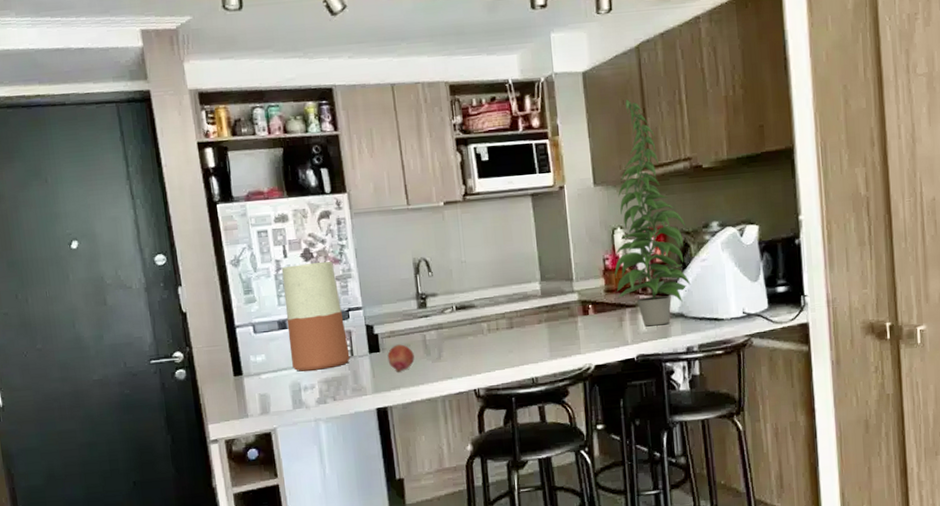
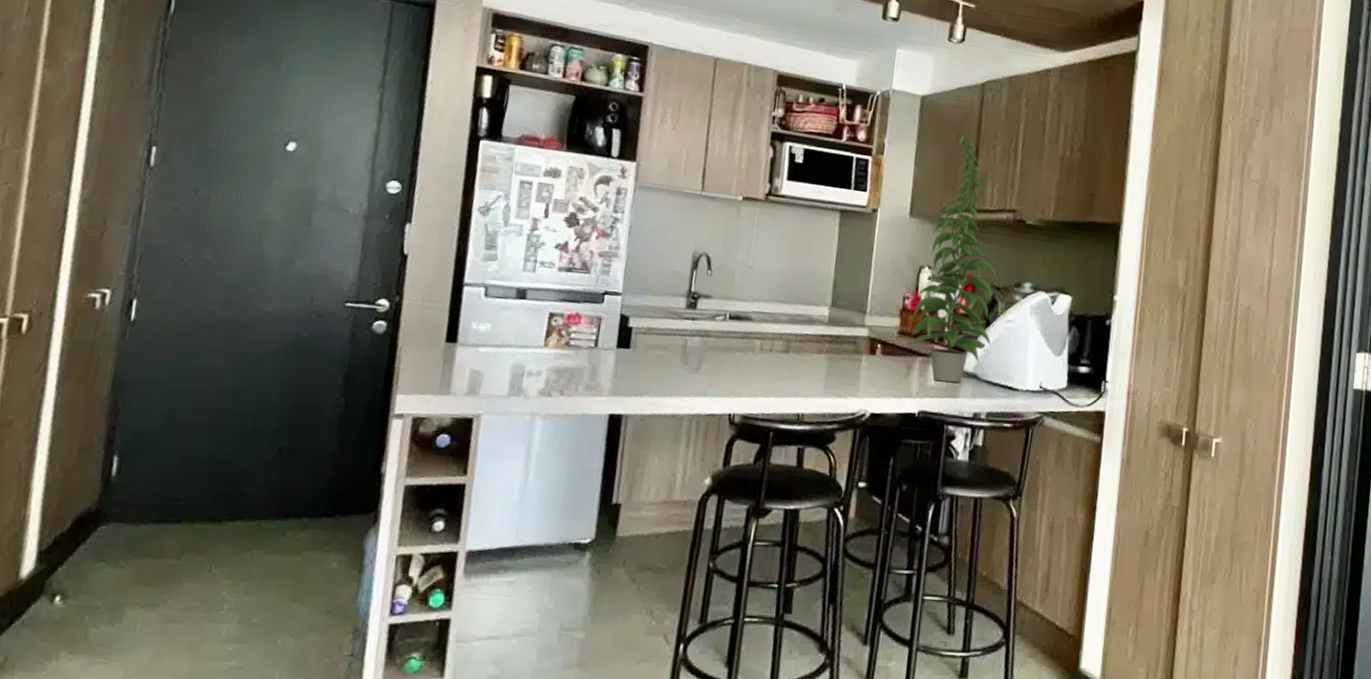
vase: present [281,261,350,372] -> none [521,227,601,356]
fruit: present [387,344,415,372] -> none [636,344,669,377]

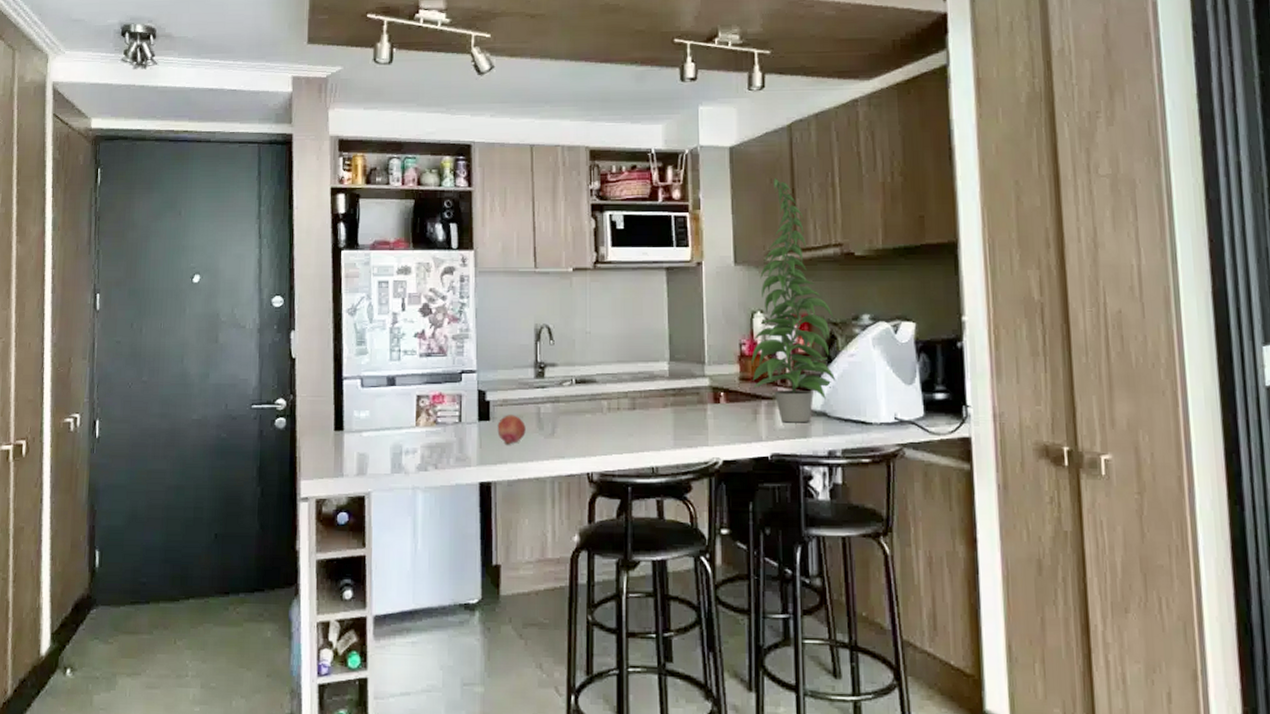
fruit: none [636,344,669,377] -> present [497,415,526,445]

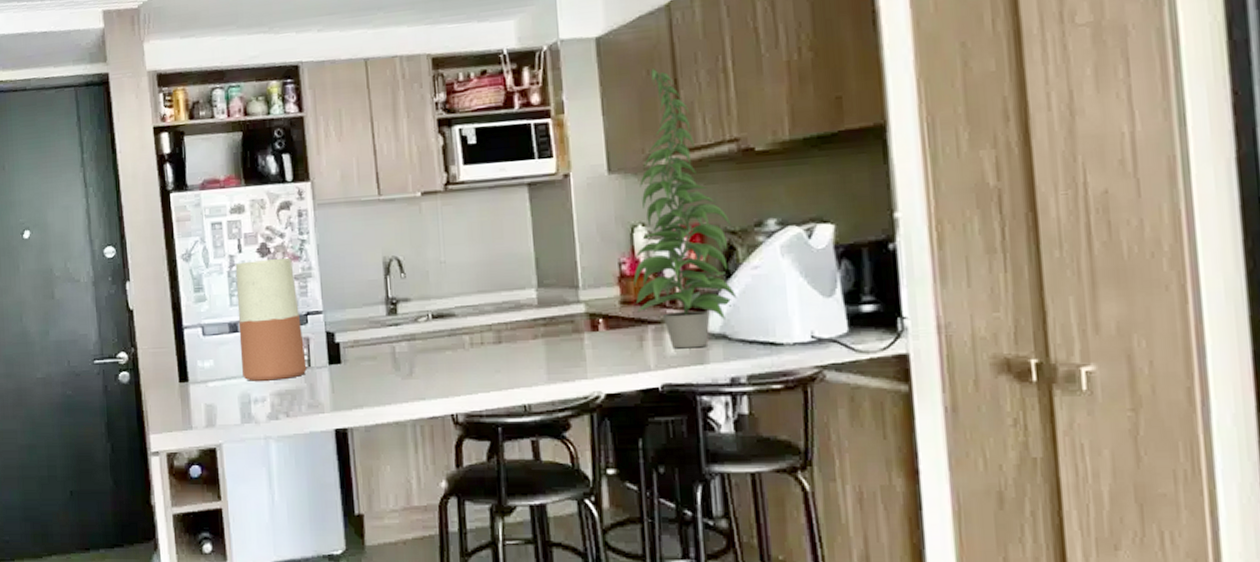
vase: none [395,318,458,433] -> present [235,257,307,381]
fruit: present [497,415,526,445] -> none [349,356,381,389]

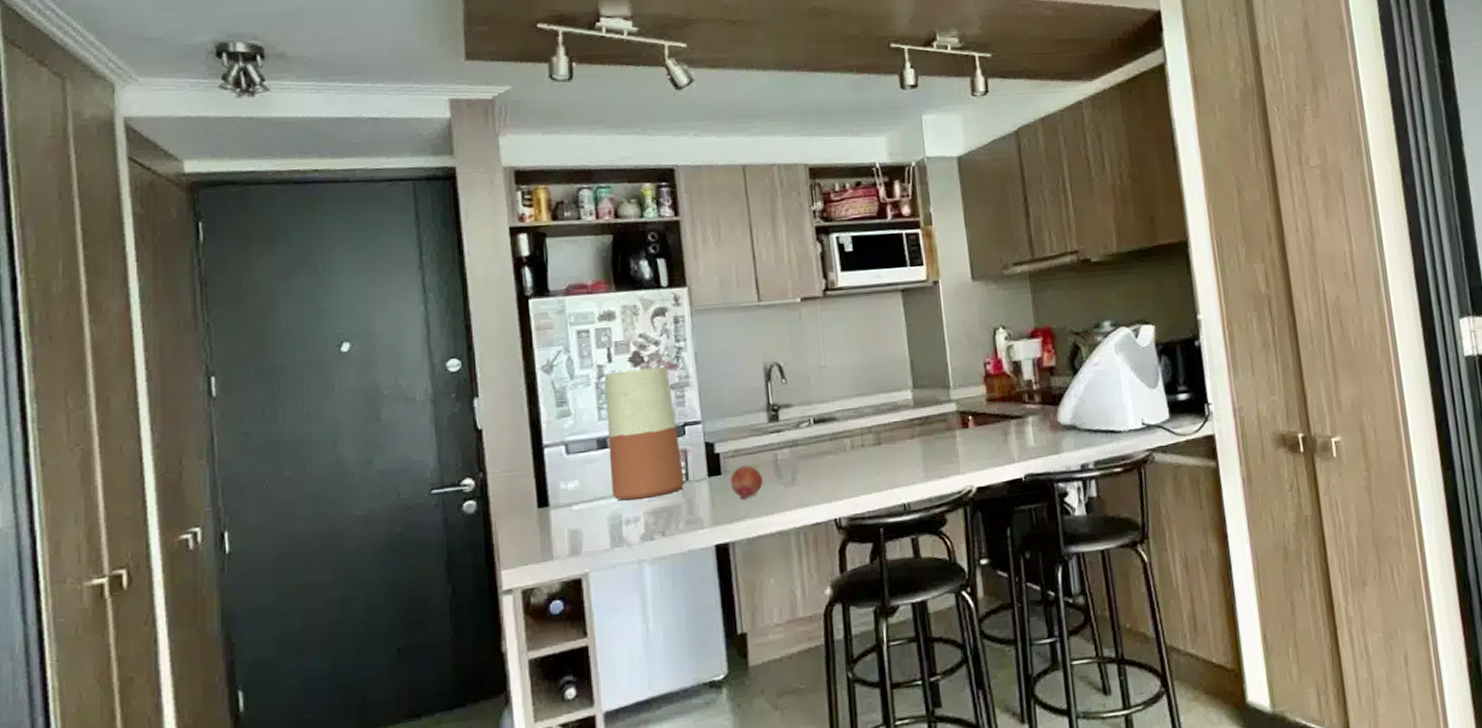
fruit: none [349,356,381,389] -> present [730,465,763,500]
plant: present [633,69,737,349] -> none [997,187,1083,441]

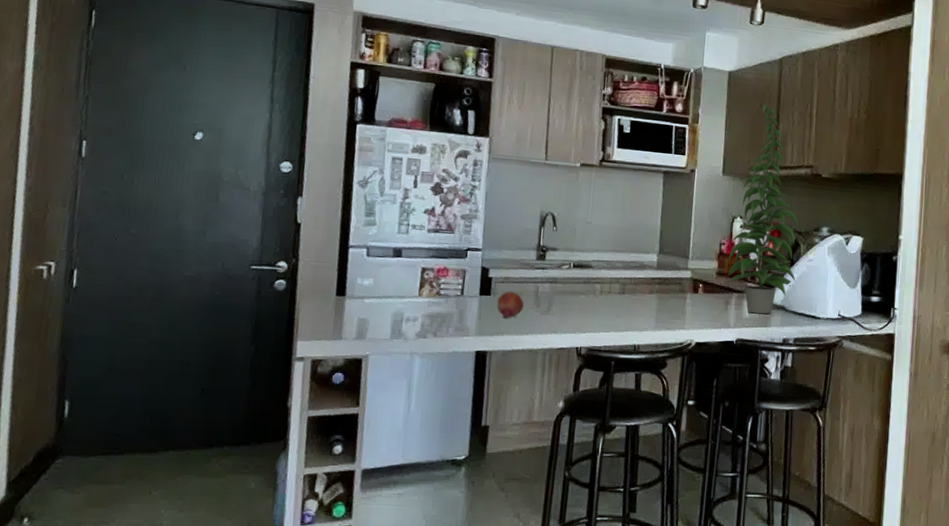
vase: present [604,366,685,501] -> none [399,196,462,304]
plant: none [997,187,1083,441] -> present [727,103,800,315]

